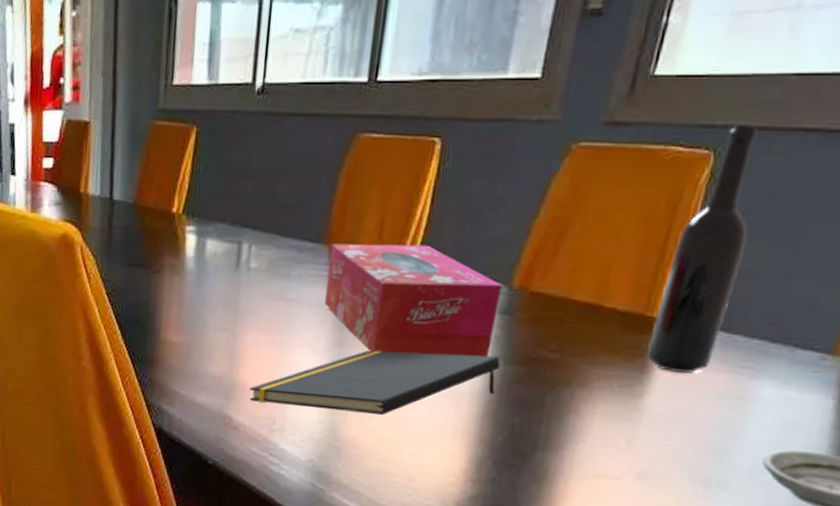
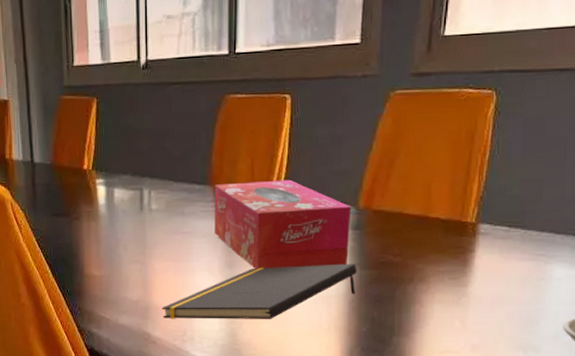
bottle: present [647,125,758,373] -> none [467,69,528,264]

